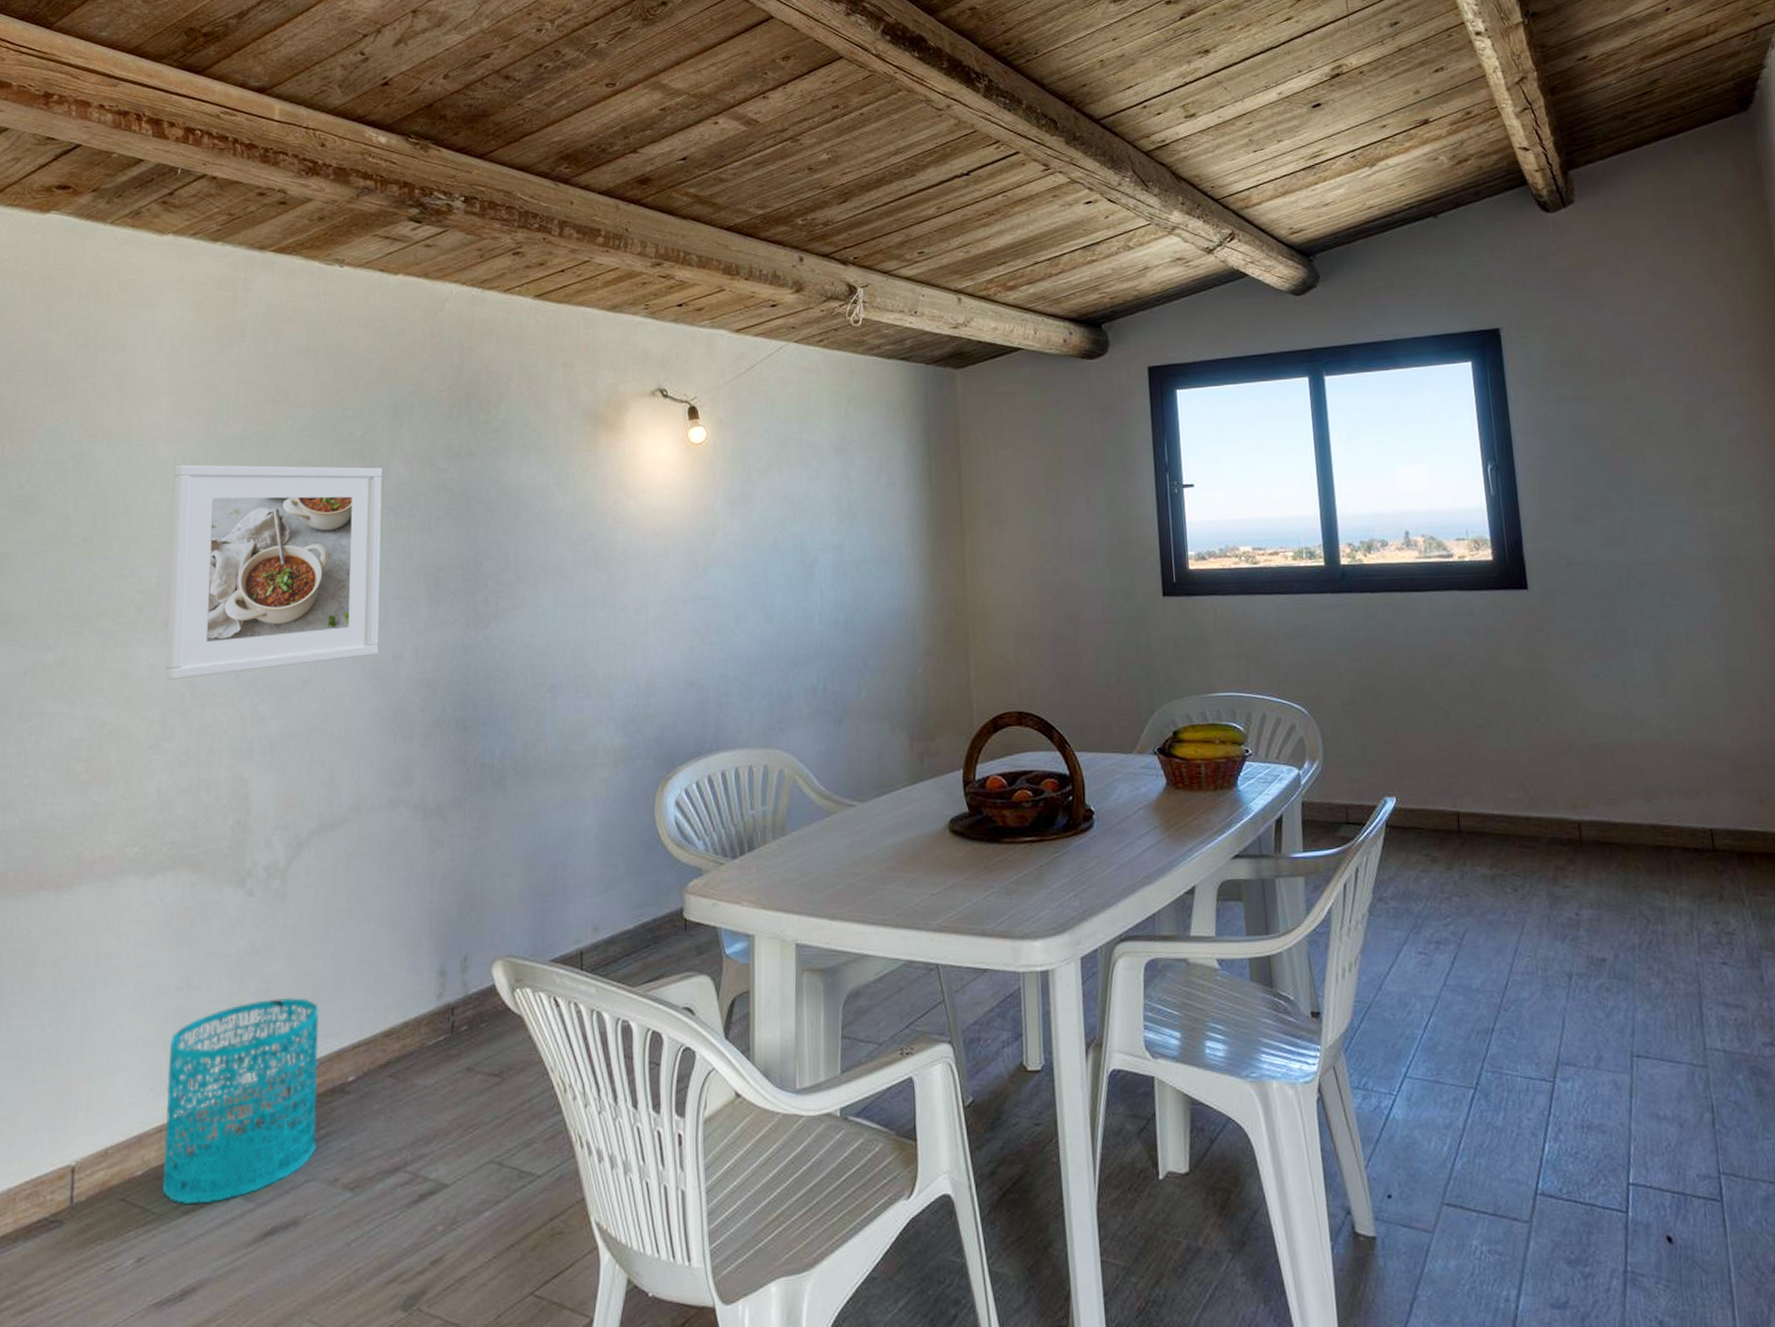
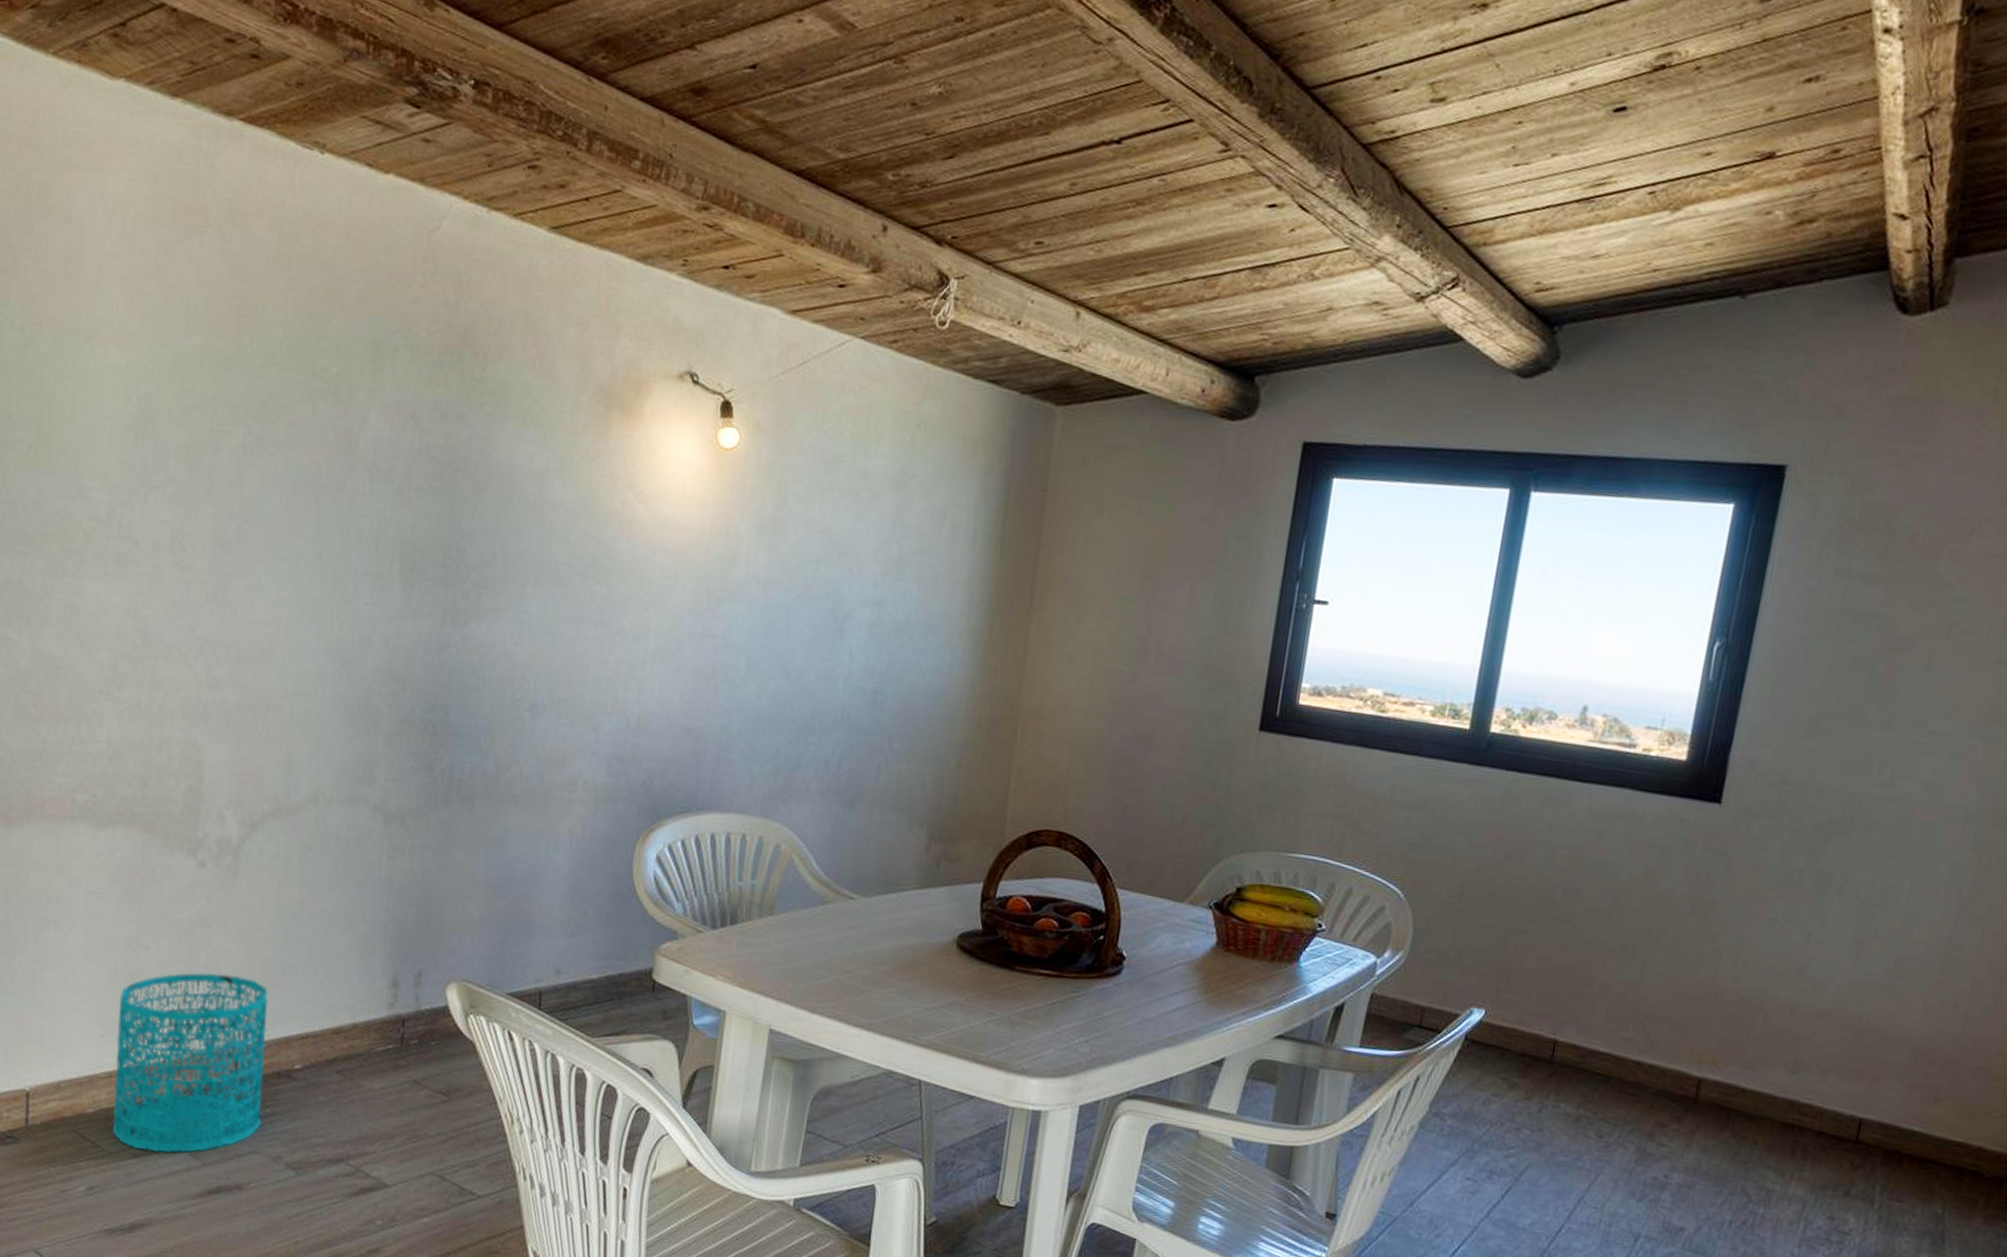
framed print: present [165,464,383,681] -> none [116,375,359,636]

